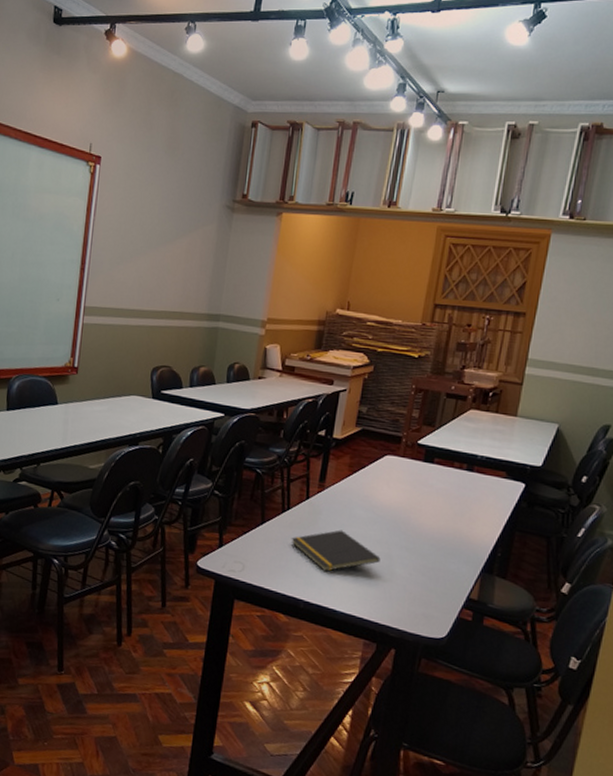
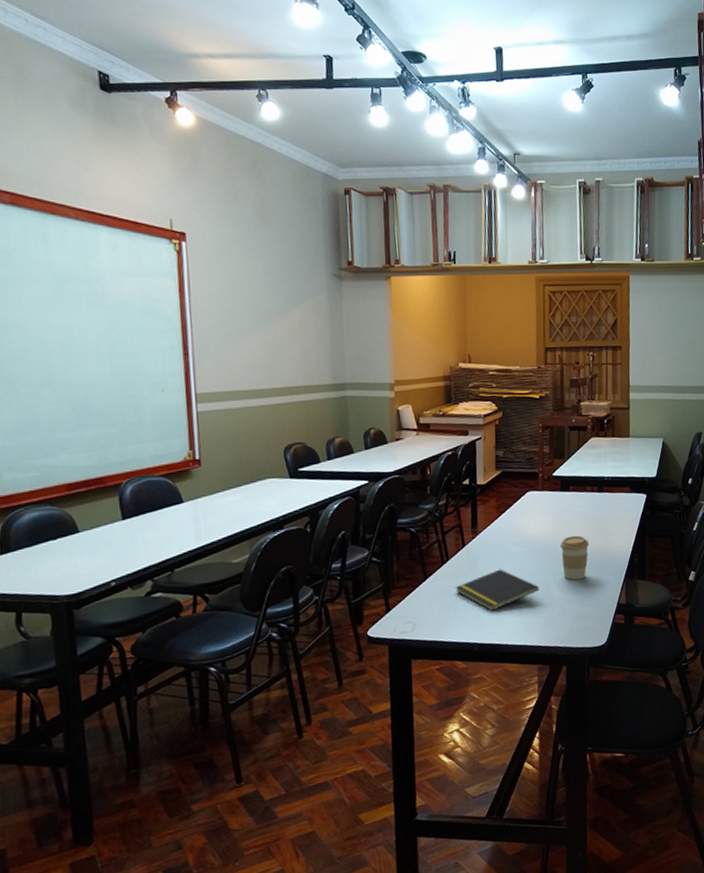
coffee cup: none [410,512,447,562] -> present [560,535,590,580]

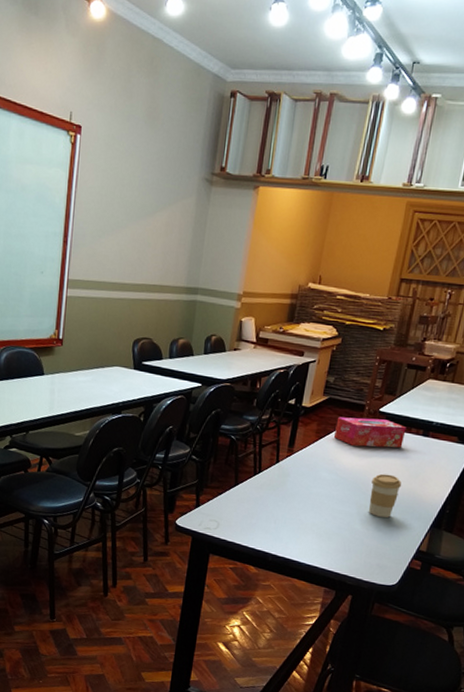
notepad: present [455,569,539,611] -> none [261,490,342,528]
tissue box: none [514,483,582,515] -> present [333,416,407,448]

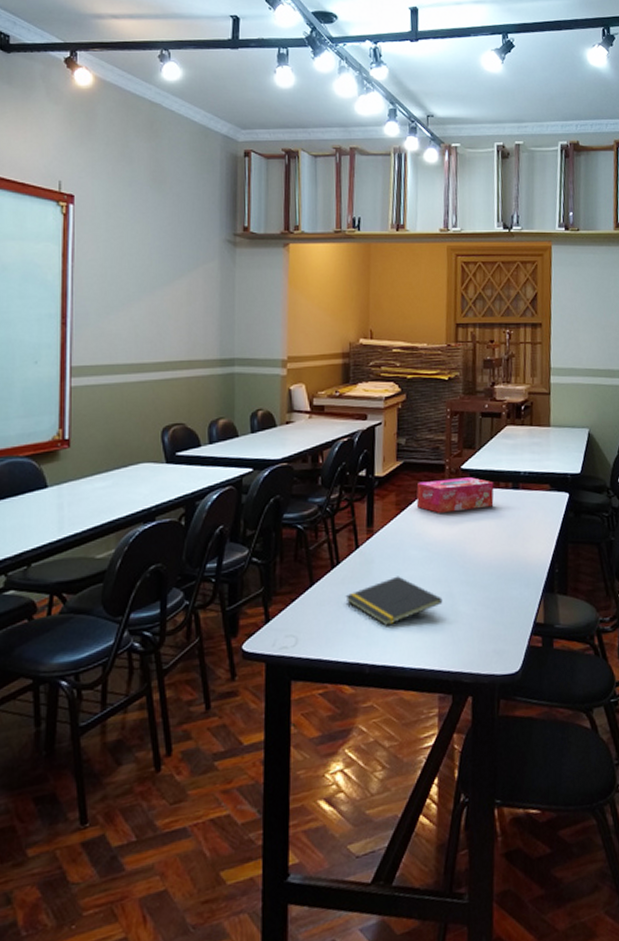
notepad: none [261,490,342,528] -> present [345,576,443,626]
coffee cup: present [369,474,402,518] -> none [468,539,502,593]

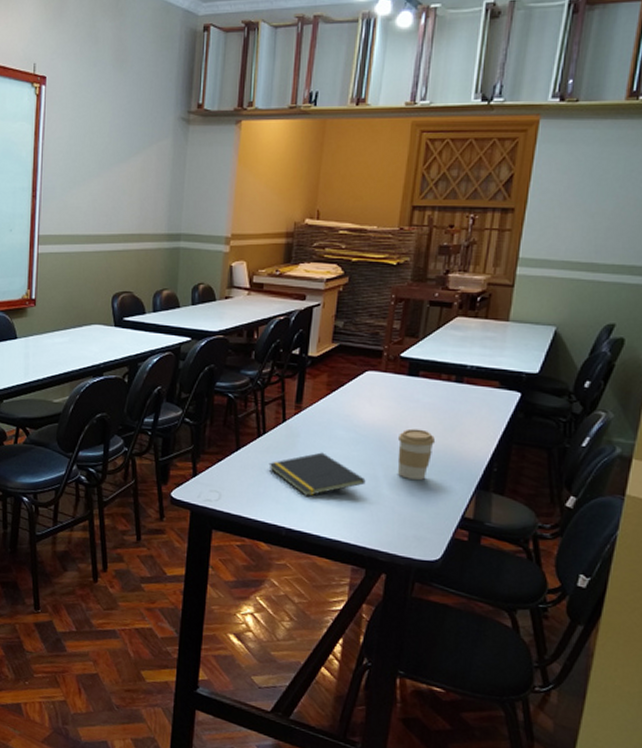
tissue box: present [416,477,494,513] -> none [348,365,435,399]
coffee cup: none [468,539,502,593] -> present [397,428,436,481]

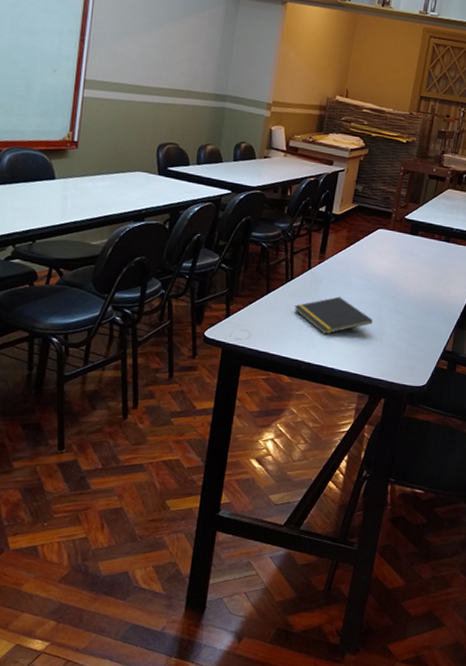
coffee cup: present [397,428,436,481] -> none [398,278,428,321]

